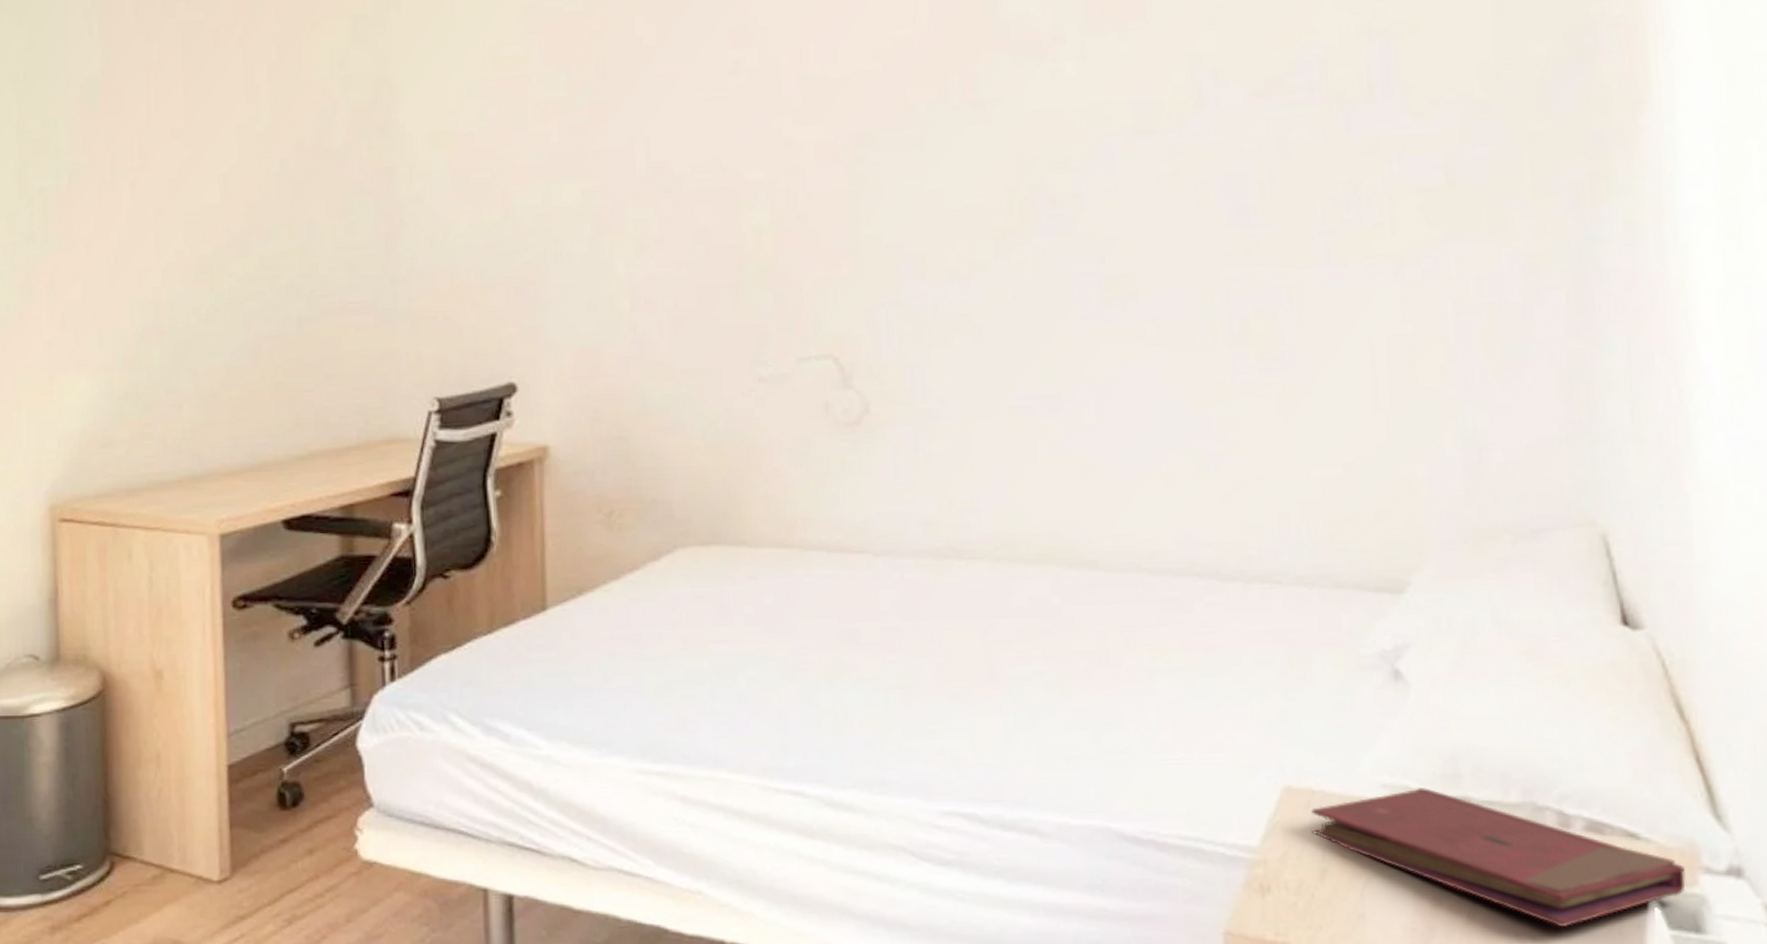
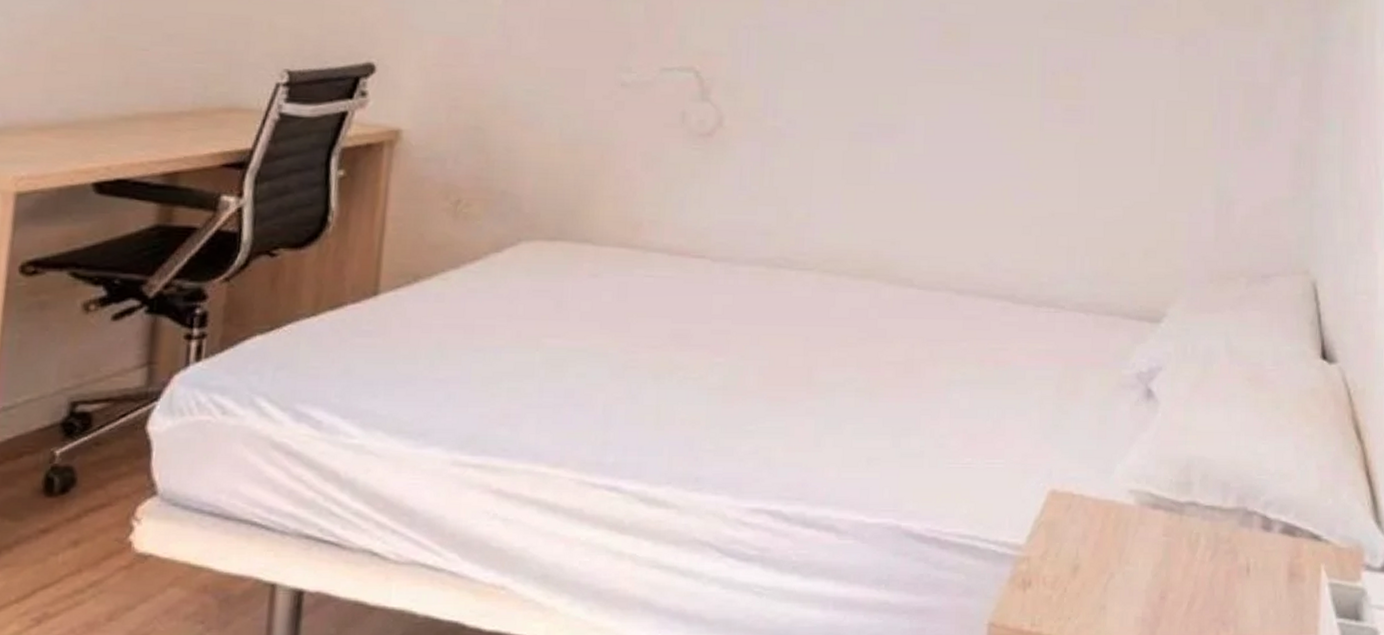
book: present [1311,788,1686,927] -> none [1069,494,1352,616]

